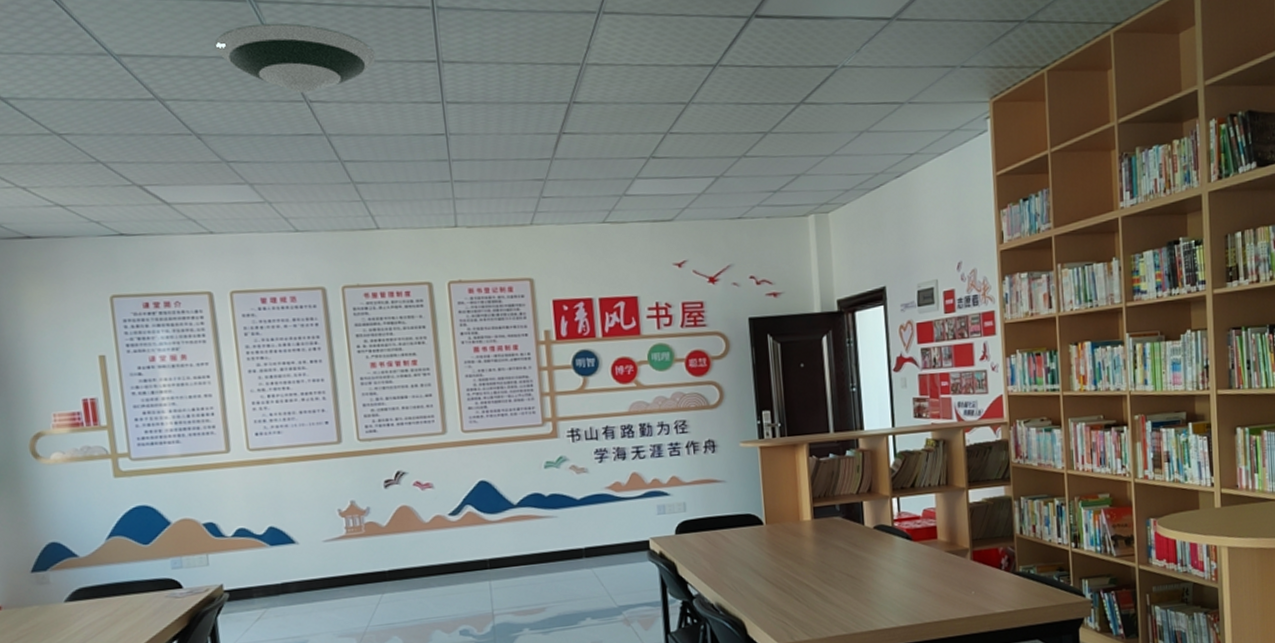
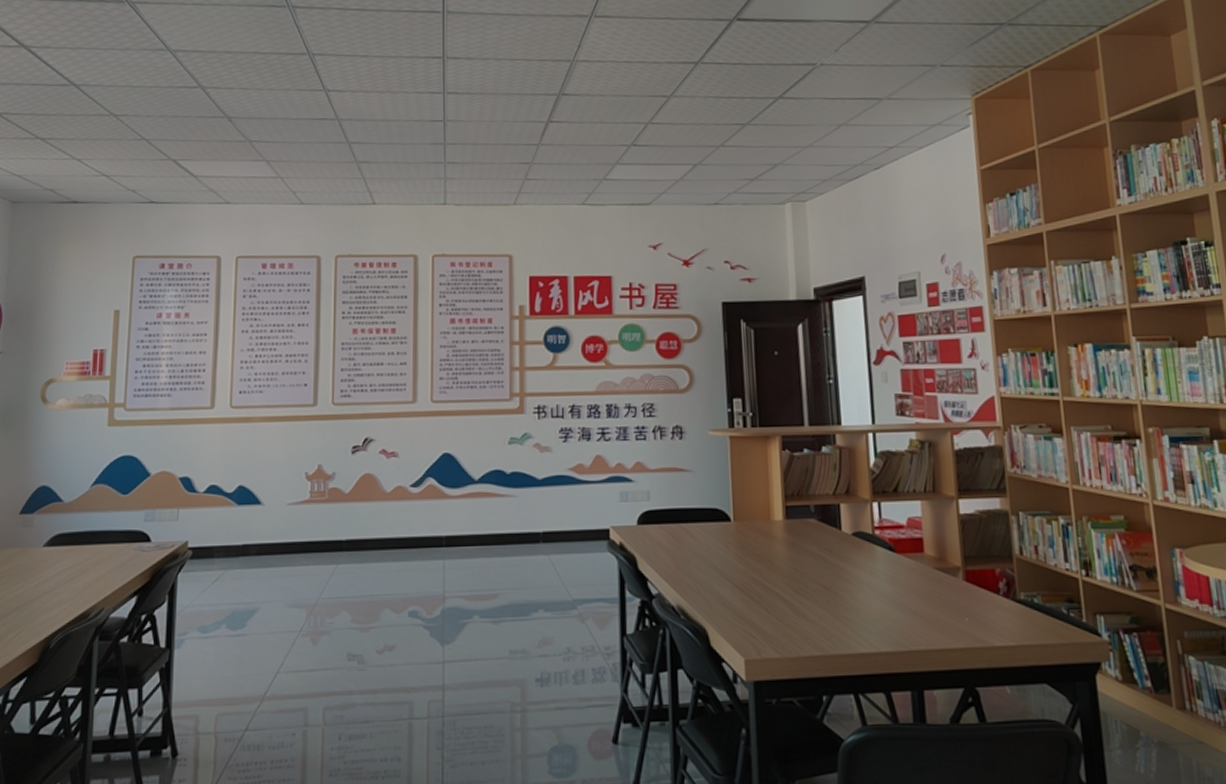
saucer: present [214,22,377,93] -> none [254,24,390,83]

